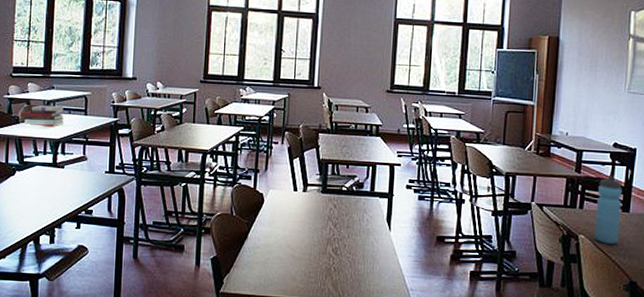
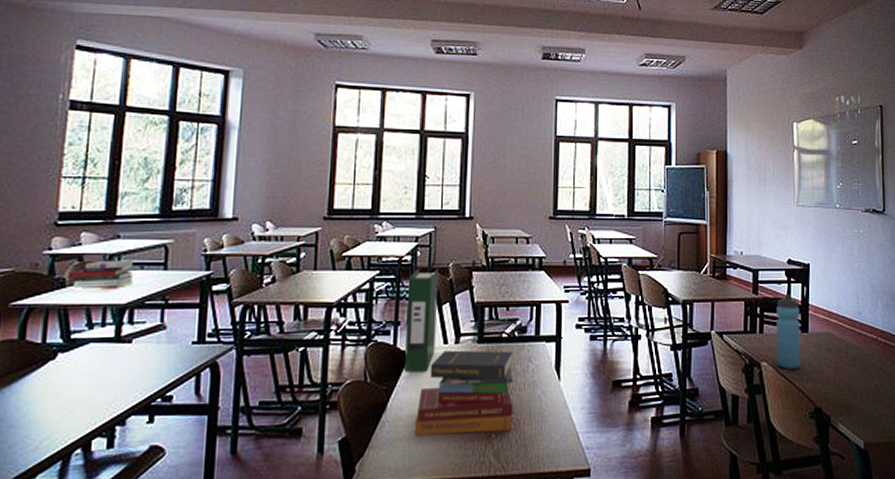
binder: none [261,127,291,212] -> present [403,268,439,372]
books: none [268,196,351,267] -> present [414,350,513,435]

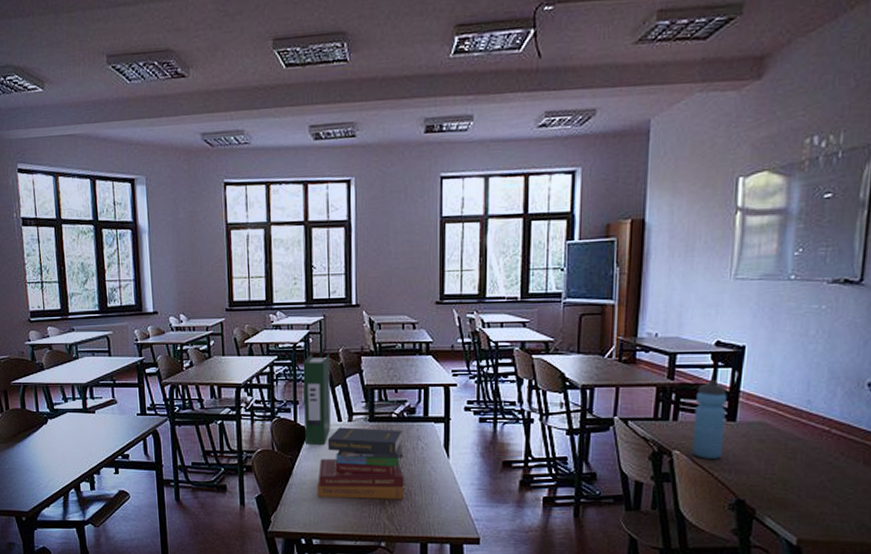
books: present [68,259,134,290] -> none [44,348,89,372]

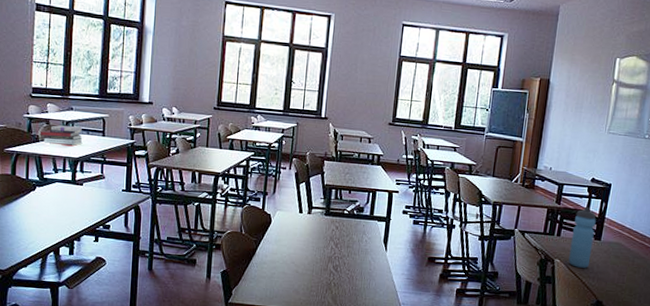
books: none [44,348,89,372] -> present [40,125,83,147]
binder: present [303,353,331,445] -> none [269,154,299,231]
books: present [316,427,404,500] -> none [274,218,352,283]

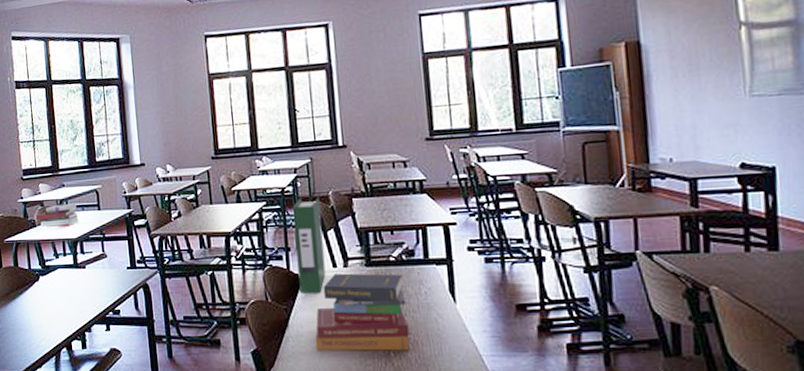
binder: none [269,154,299,231] -> present [292,197,326,293]
books: none [274,218,352,283] -> present [315,273,410,351]
water bottle: present [568,206,597,268] -> none [727,204,770,295]

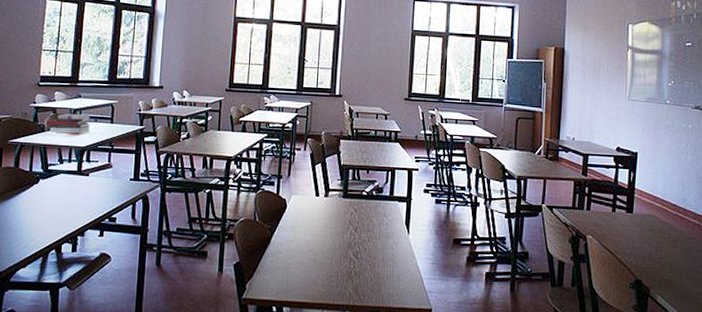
binder: present [292,197,326,293] -> none [284,134,314,217]
books: present [315,273,410,351] -> none [291,201,371,271]

